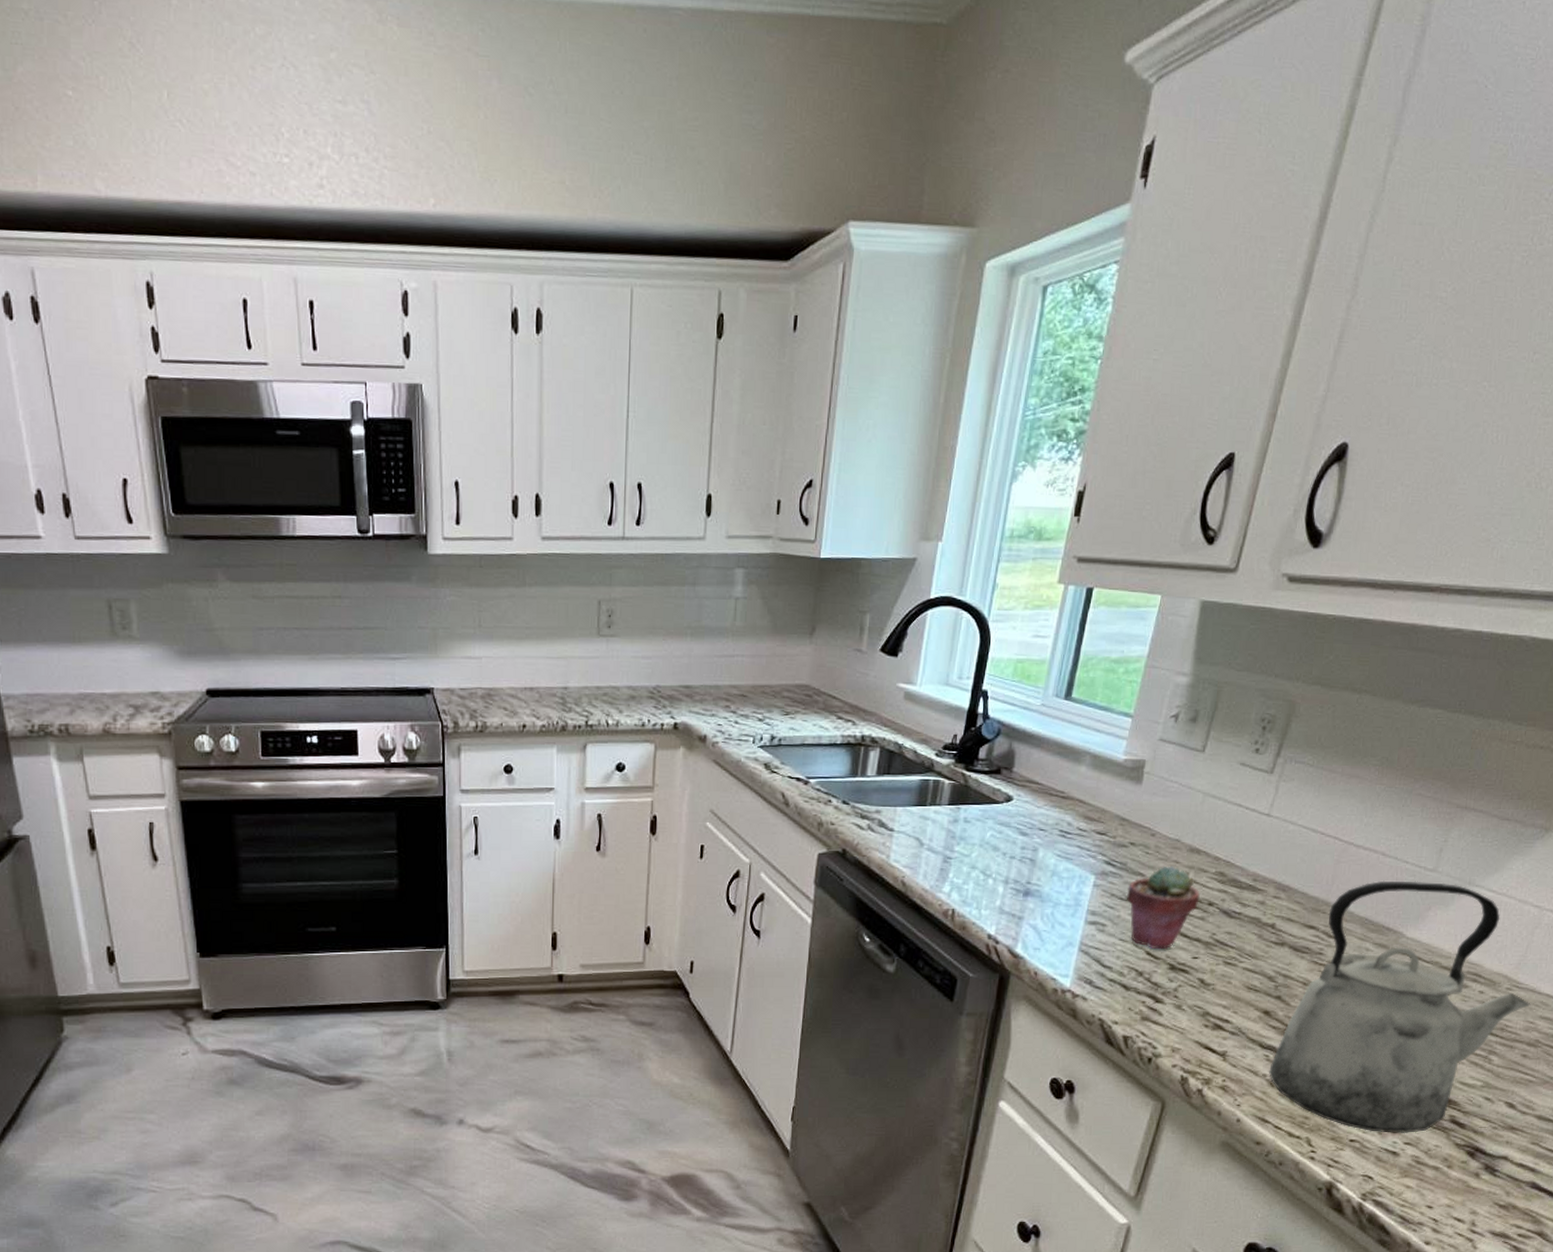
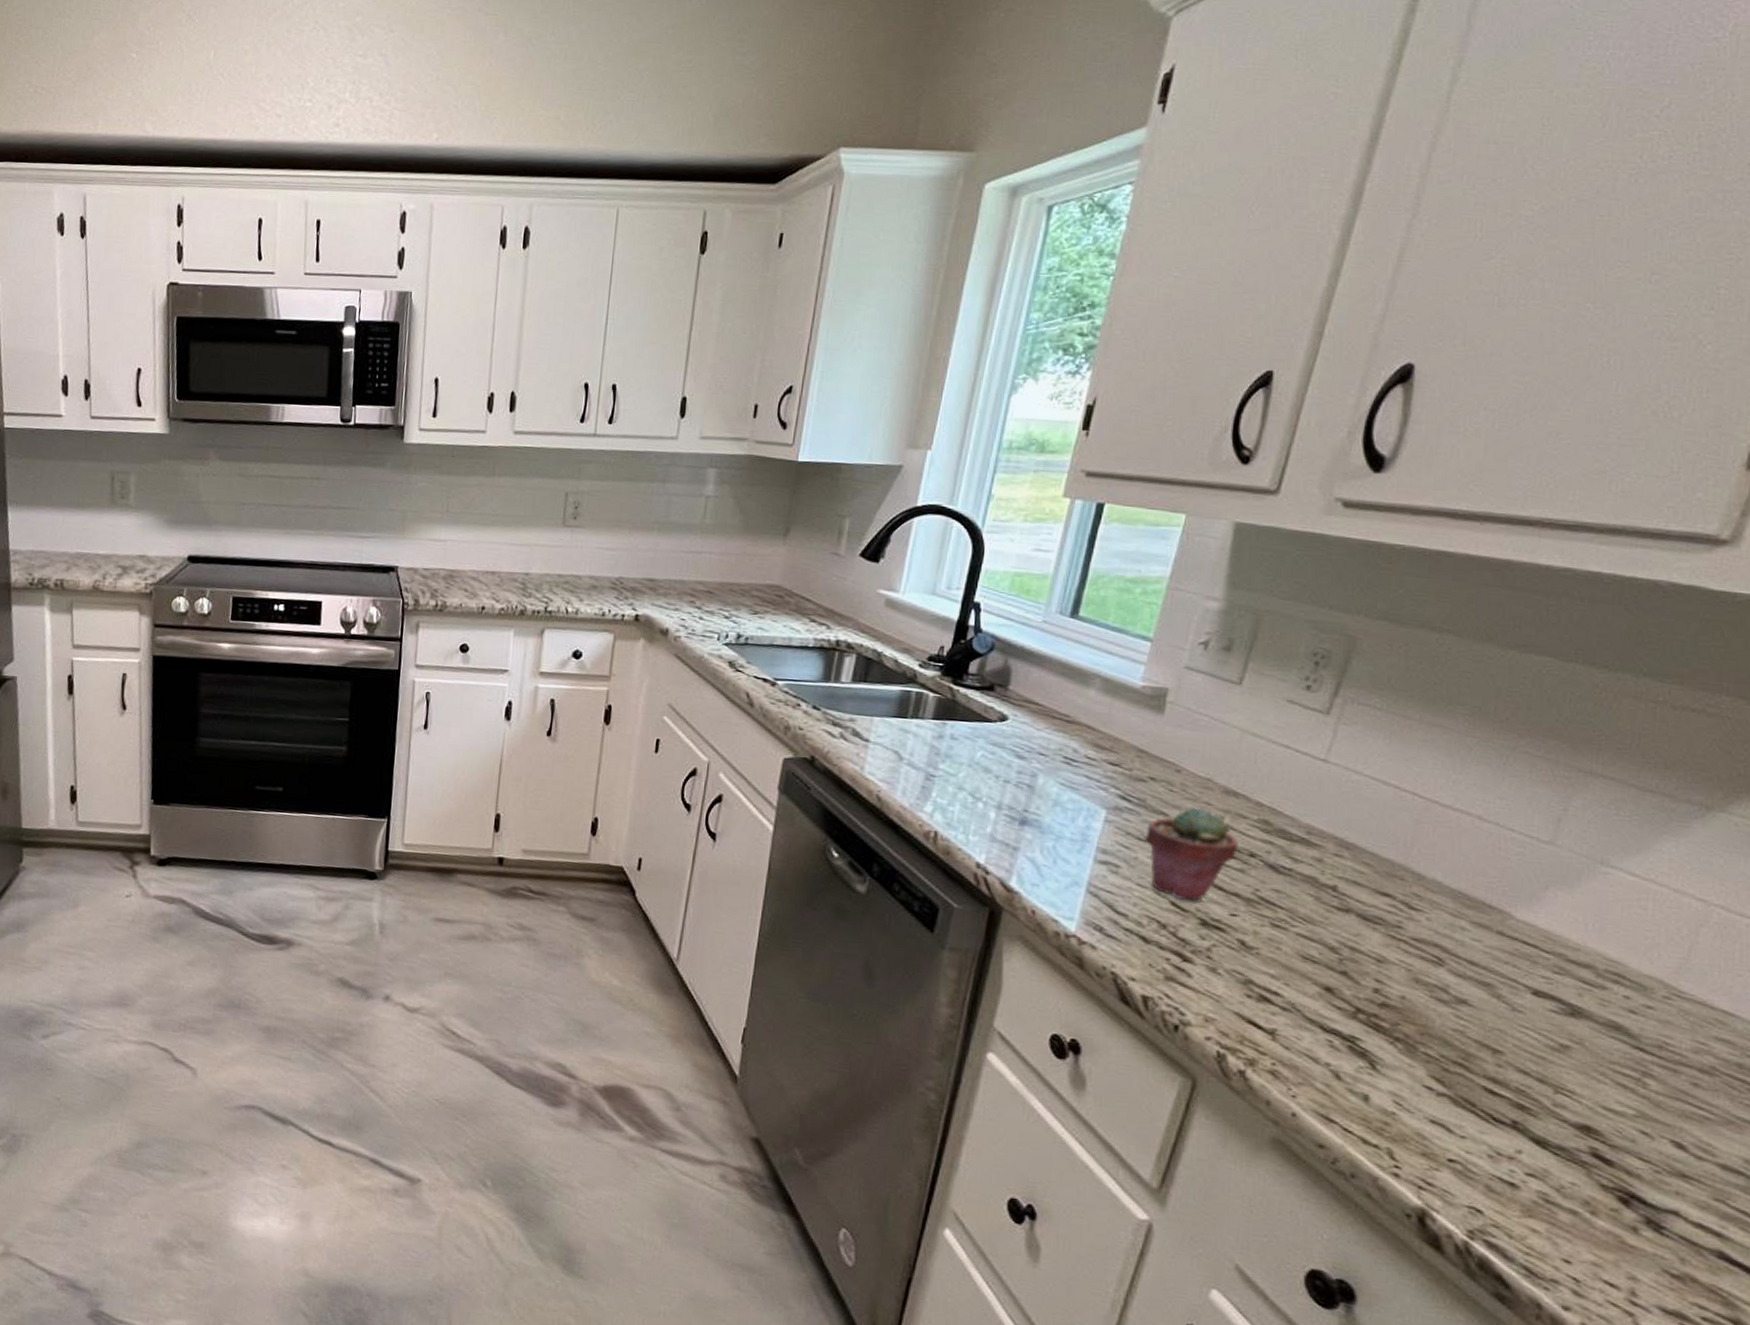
kettle: present [1268,880,1531,1134] -> none [1332,849,1701,1163]

